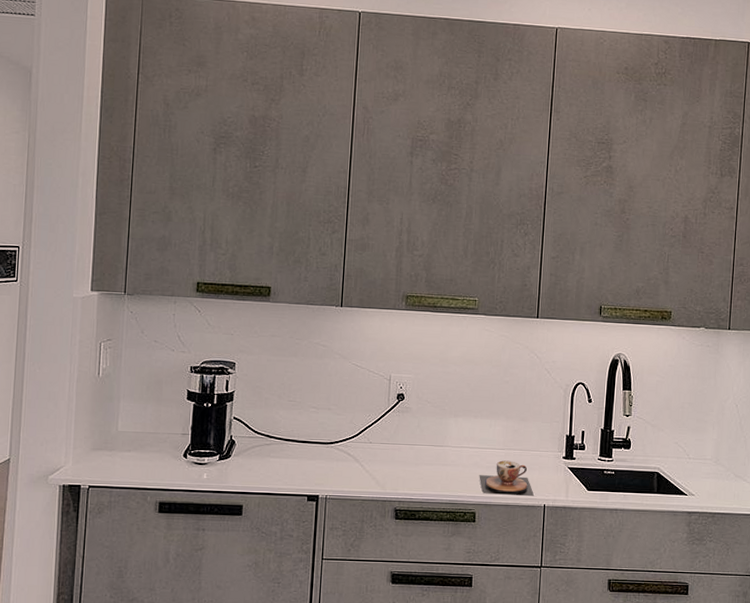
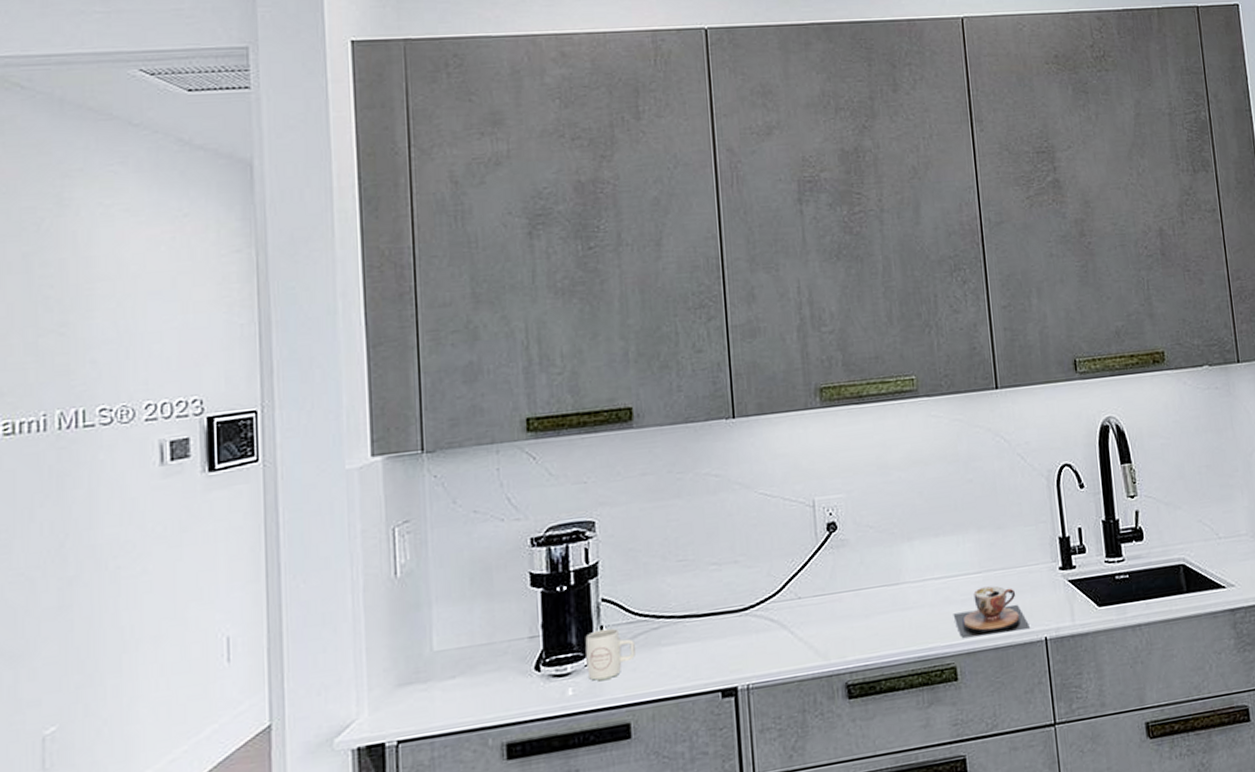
mug: none [218,438,252,472] -> present [585,627,635,681]

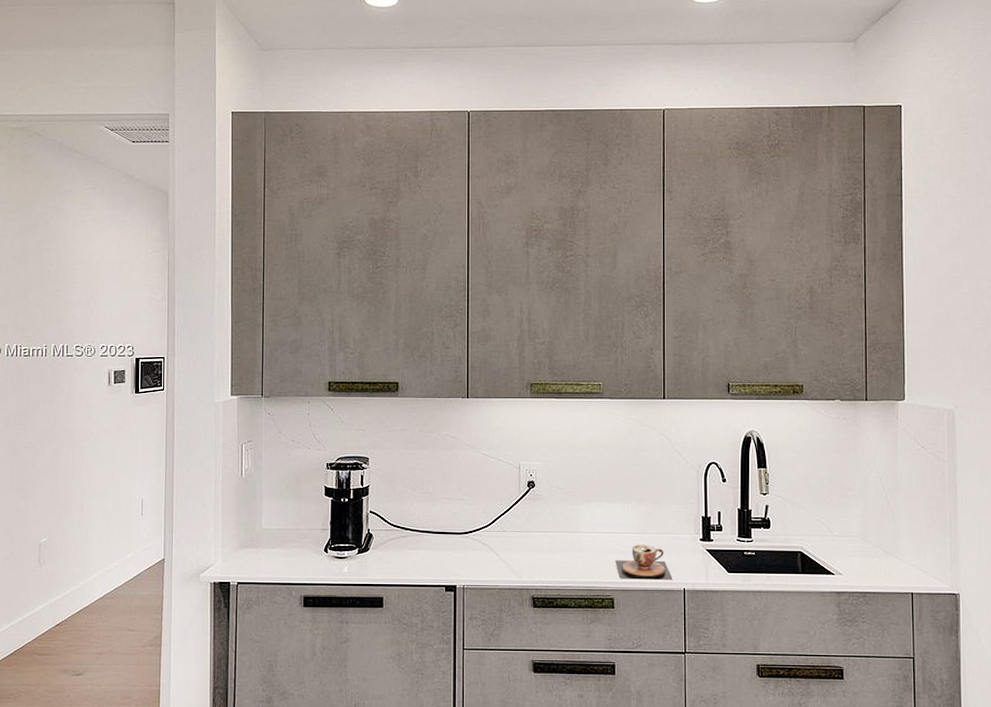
mug: present [585,627,635,681] -> none [357,531,389,565]

